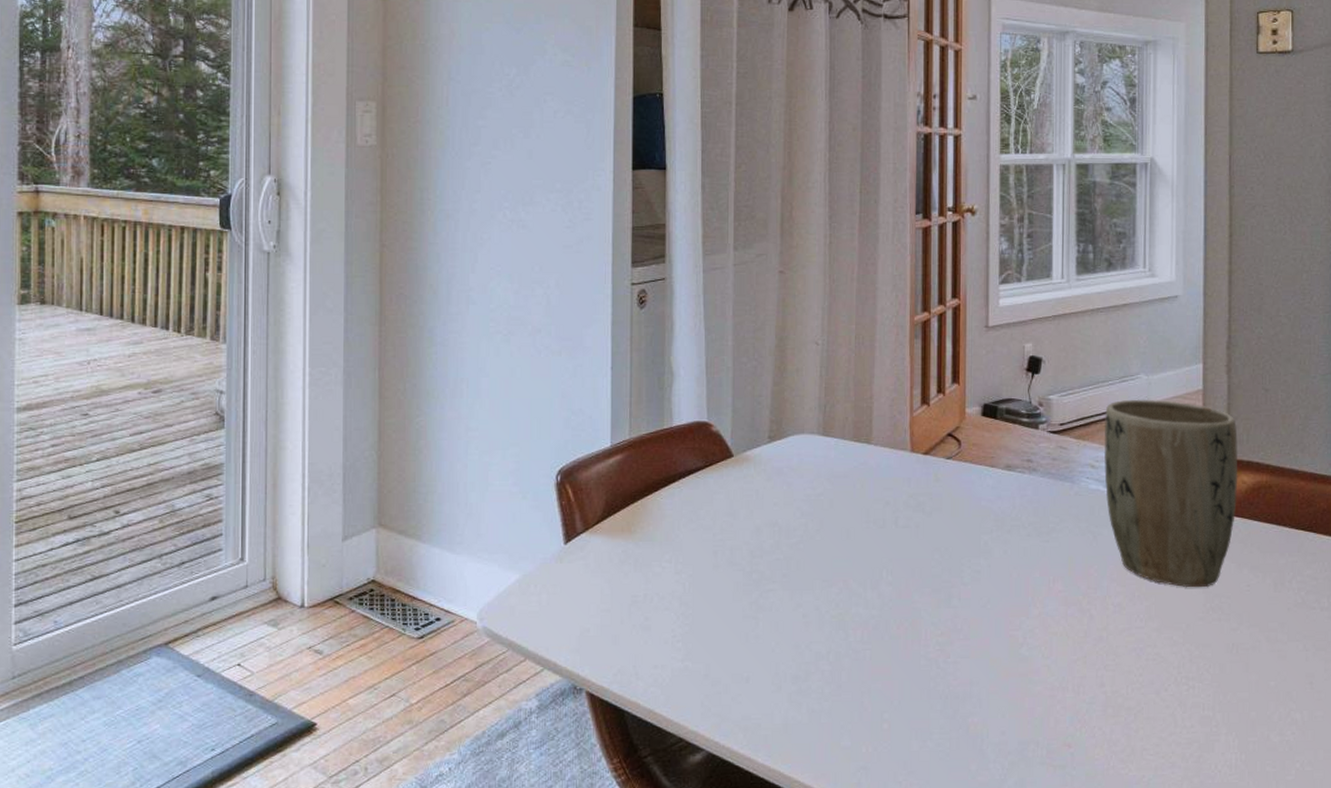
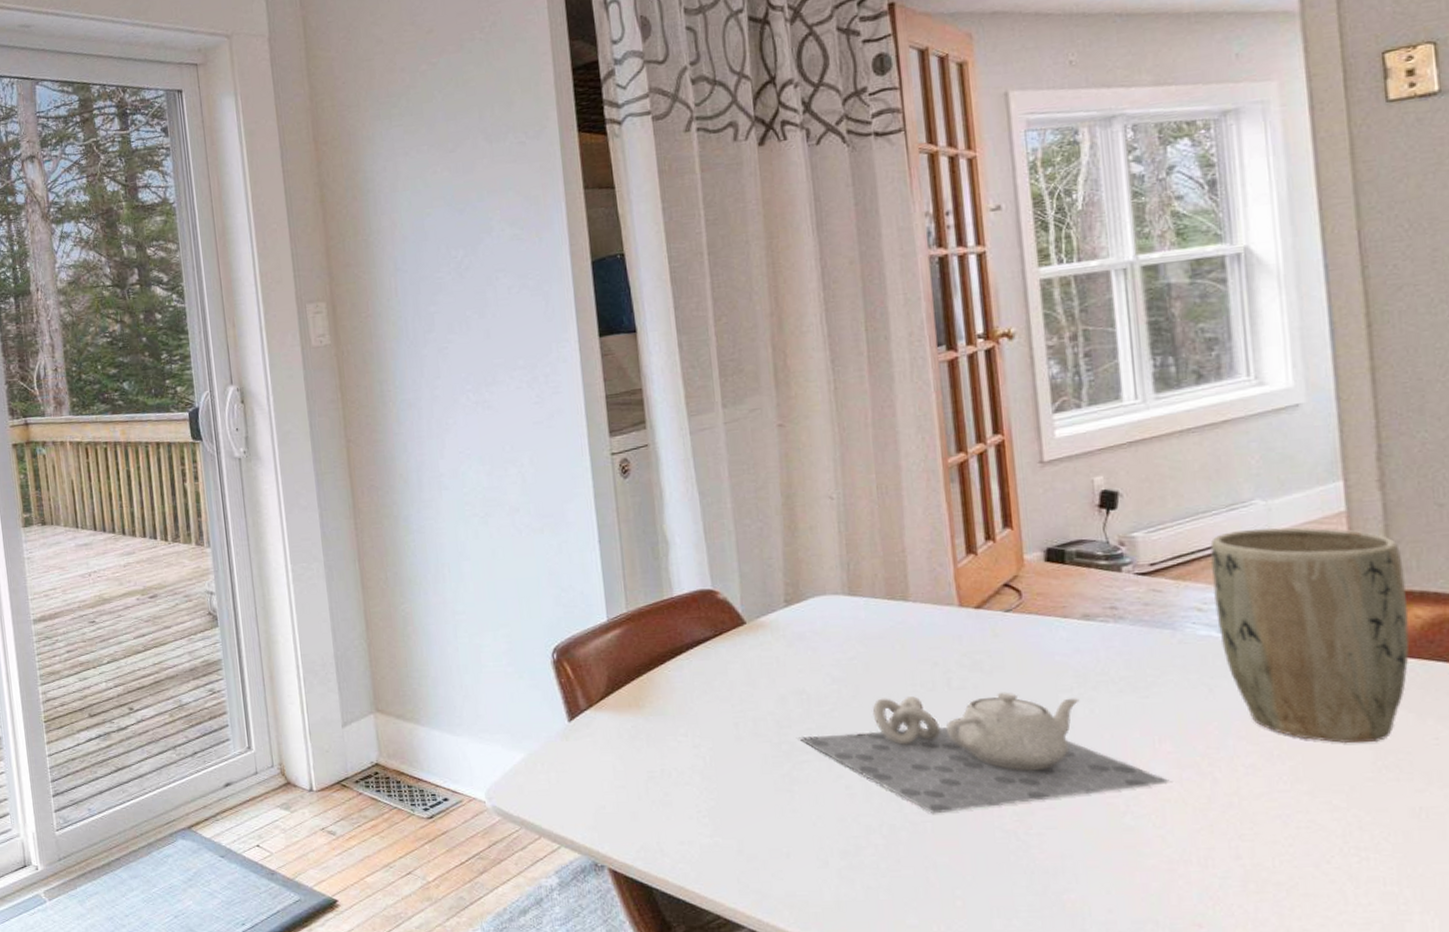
teapot: none [767,531,1060,643] -> present [797,692,1173,814]

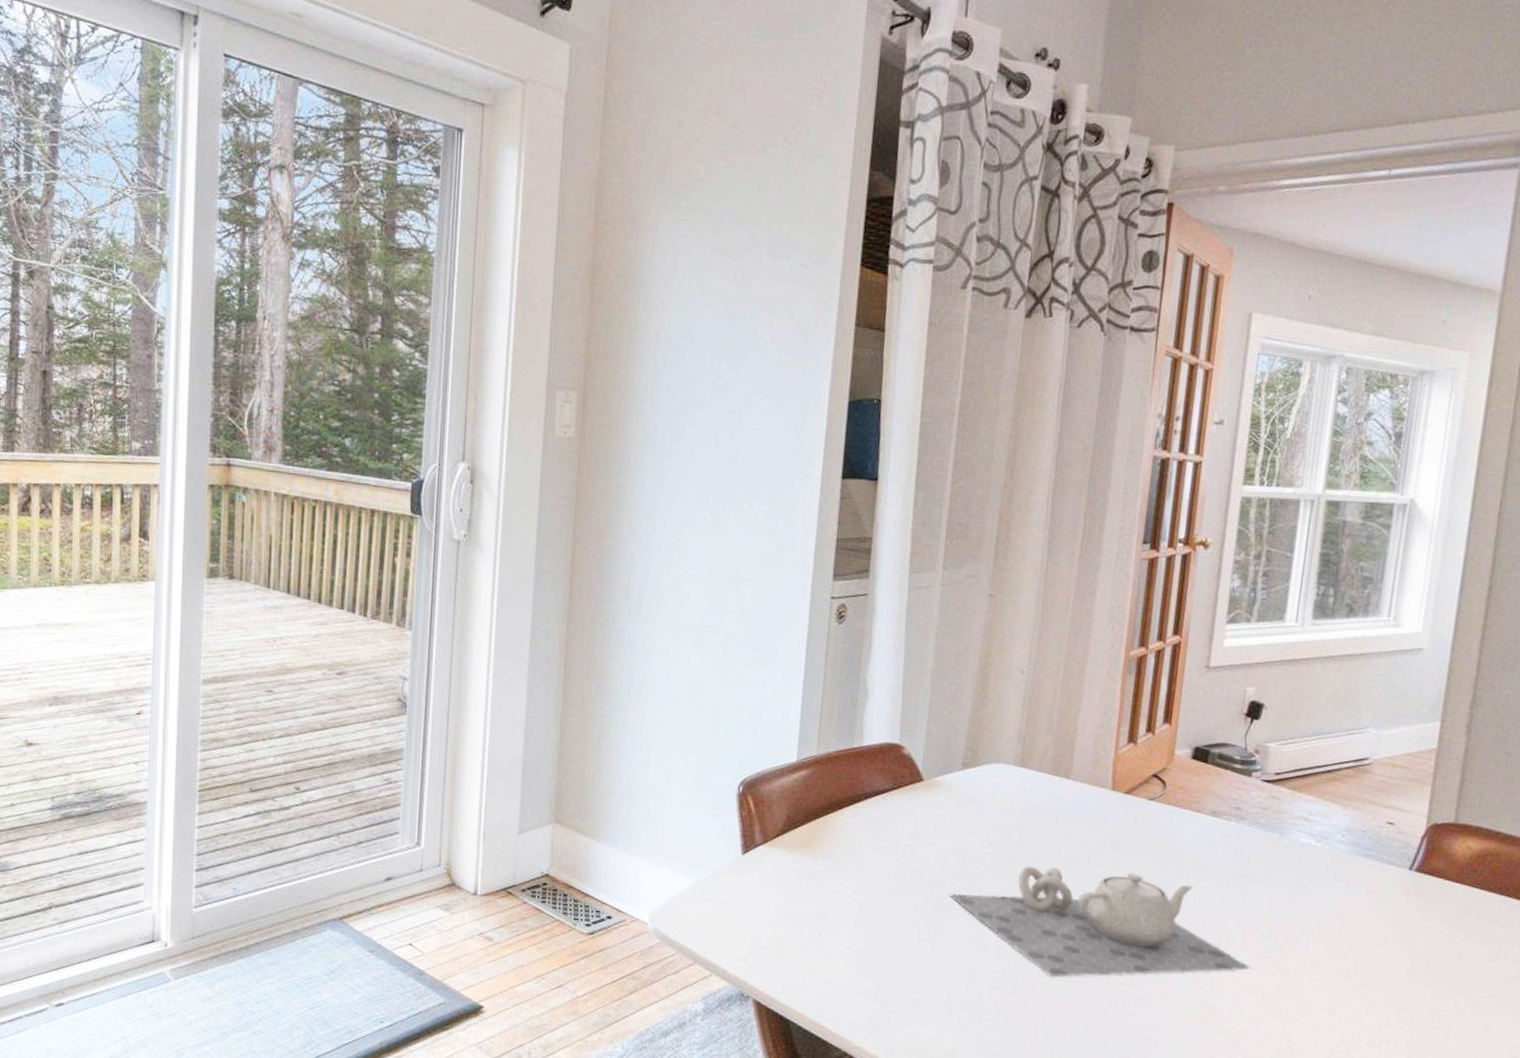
plant pot: present [1210,527,1410,744] -> none [1316,753,1470,952]

